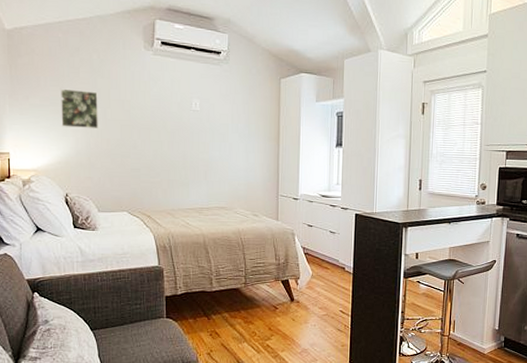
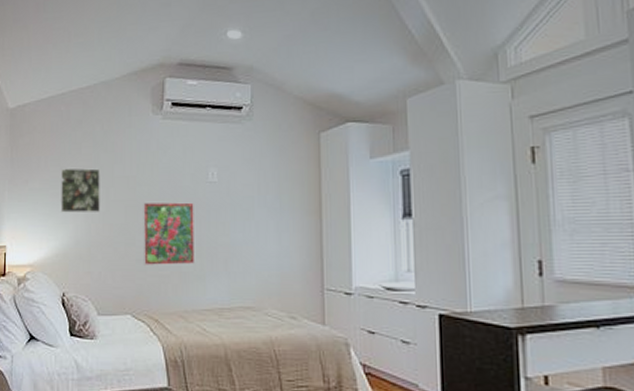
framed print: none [137,122,181,174] -> present [143,202,195,265]

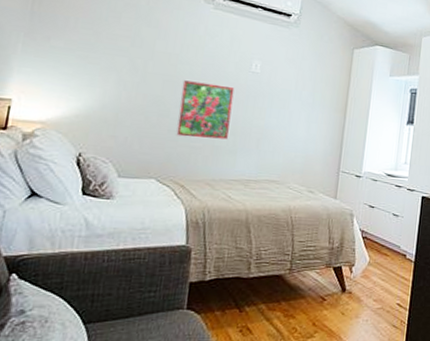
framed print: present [60,168,101,213] -> none [87,32,140,81]

